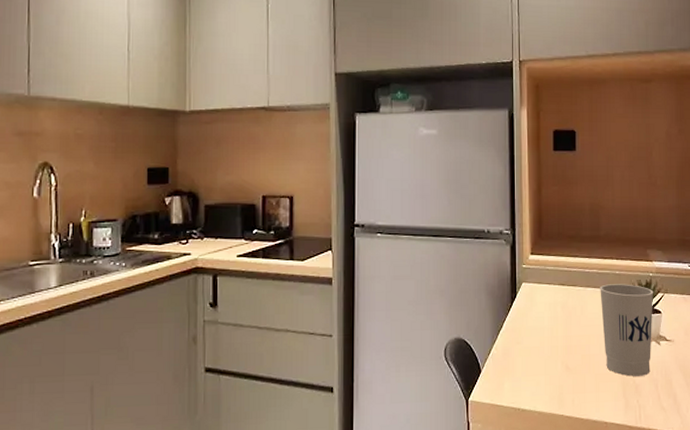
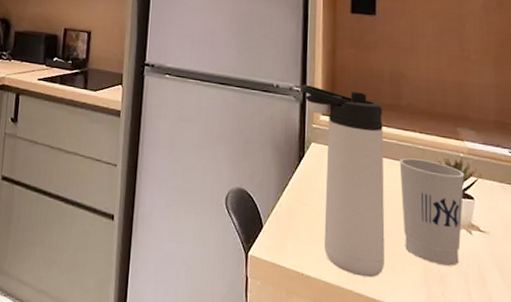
thermos bottle: none [511,227,589,401] -> present [302,85,385,278]

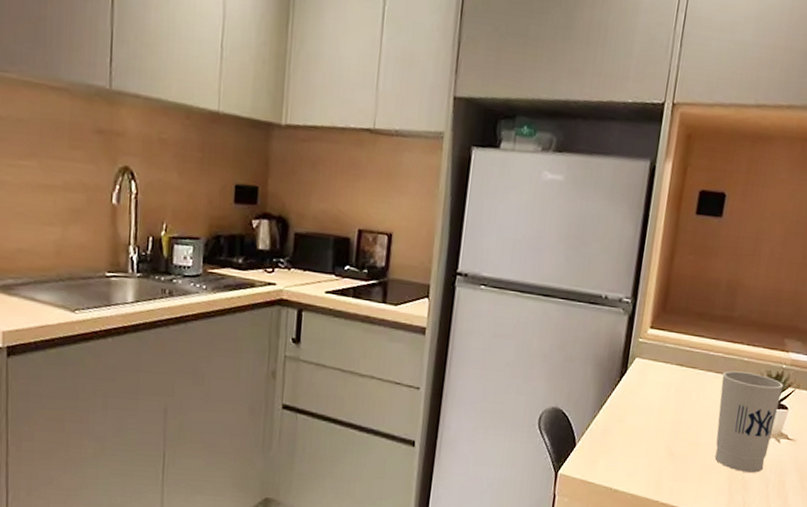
thermos bottle: present [302,85,385,278] -> none [632,296,714,488]

